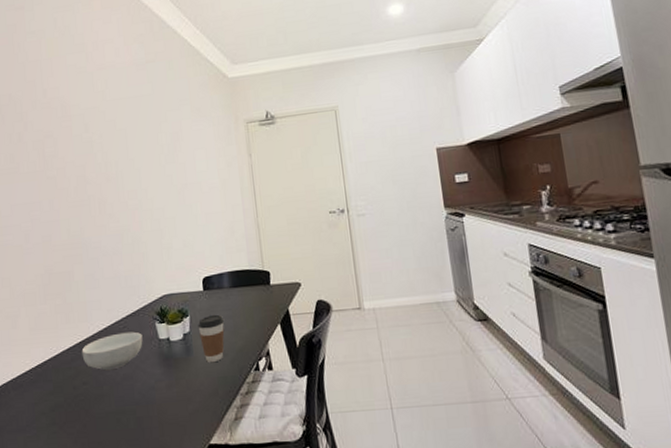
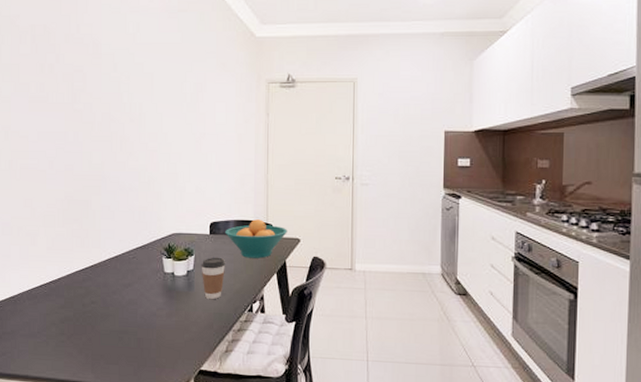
cereal bowl: present [81,331,143,371] -> none [93,262,150,294]
fruit bowl: none [220,267,286,311] -> present [225,219,287,259]

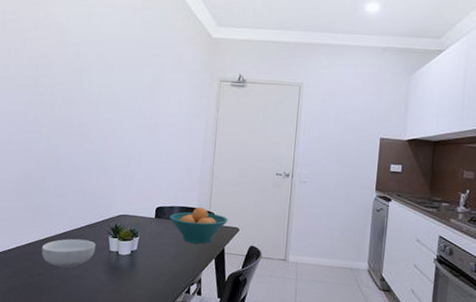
cereal bowl: none [93,262,150,294] -> present [41,238,96,268]
coffee cup: present [201,257,225,299] -> none [144,240,167,279]

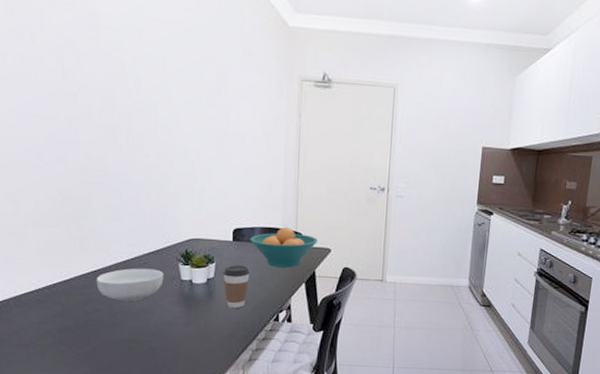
coffee cup: none [144,240,167,279] -> present [222,265,250,308]

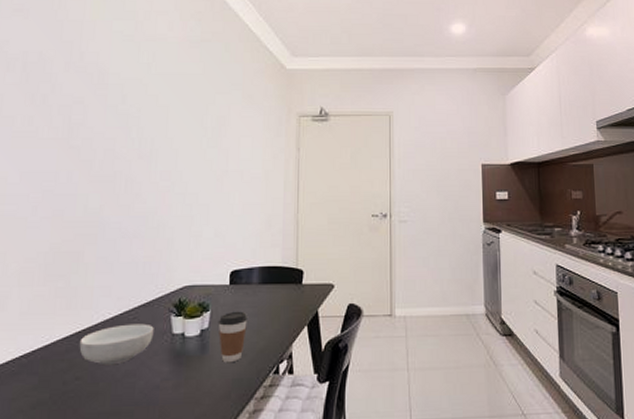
fruit bowl: present [250,227,318,268] -> none [248,265,320,310]

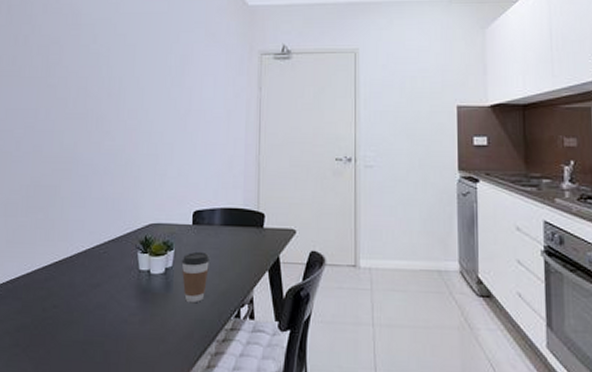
cereal bowl: present [79,323,154,366] -> none [56,258,122,296]

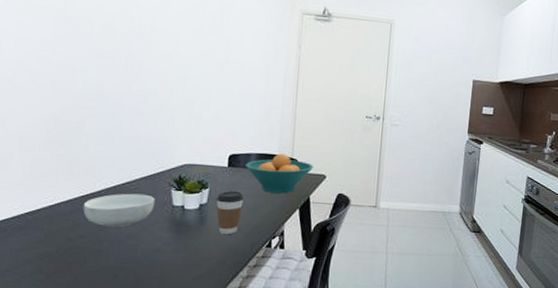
cereal bowl: none [56,258,122,296] -> present [83,193,155,228]
fruit bowl: none [210,207,281,253] -> present [246,153,313,194]

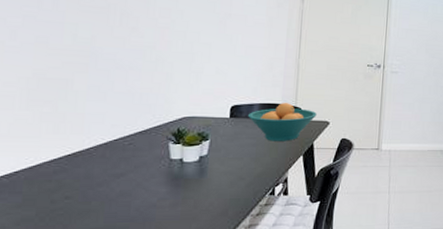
cereal bowl: present [83,193,155,228] -> none [69,149,151,186]
coffee cup: present [216,191,244,234] -> none [217,141,246,184]

